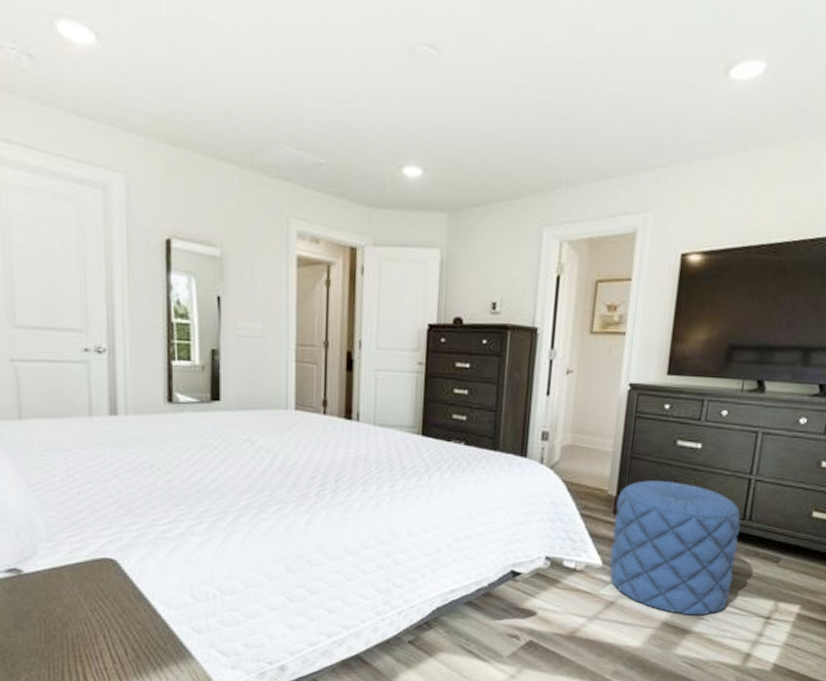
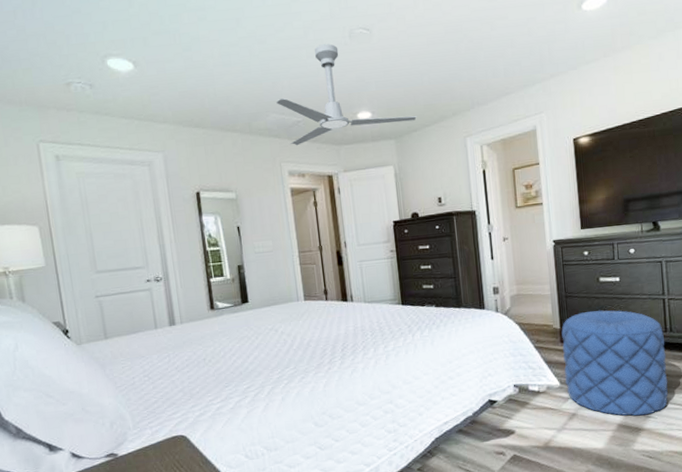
ceiling fan: none [294,58,484,198] -> present [276,44,418,146]

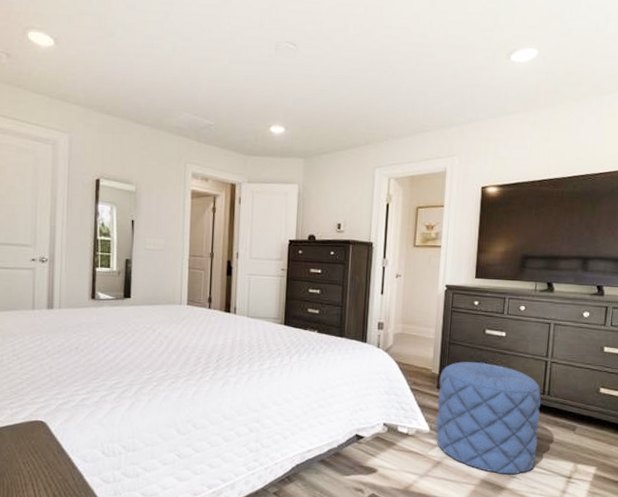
ceiling fan: present [276,44,418,146] -> none [191,52,330,149]

